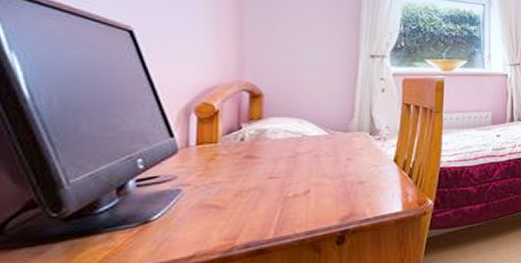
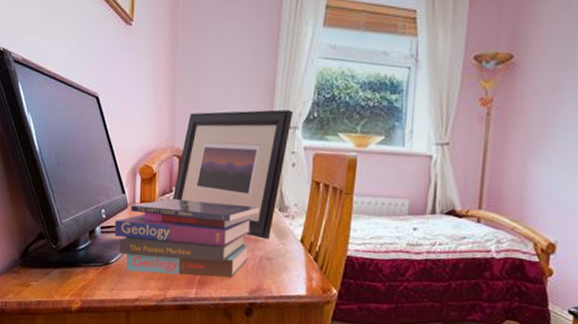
books: none [157,133,348,226] -> present [114,199,259,279]
picture frame: none [242,40,381,165] -> present [173,109,294,240]

